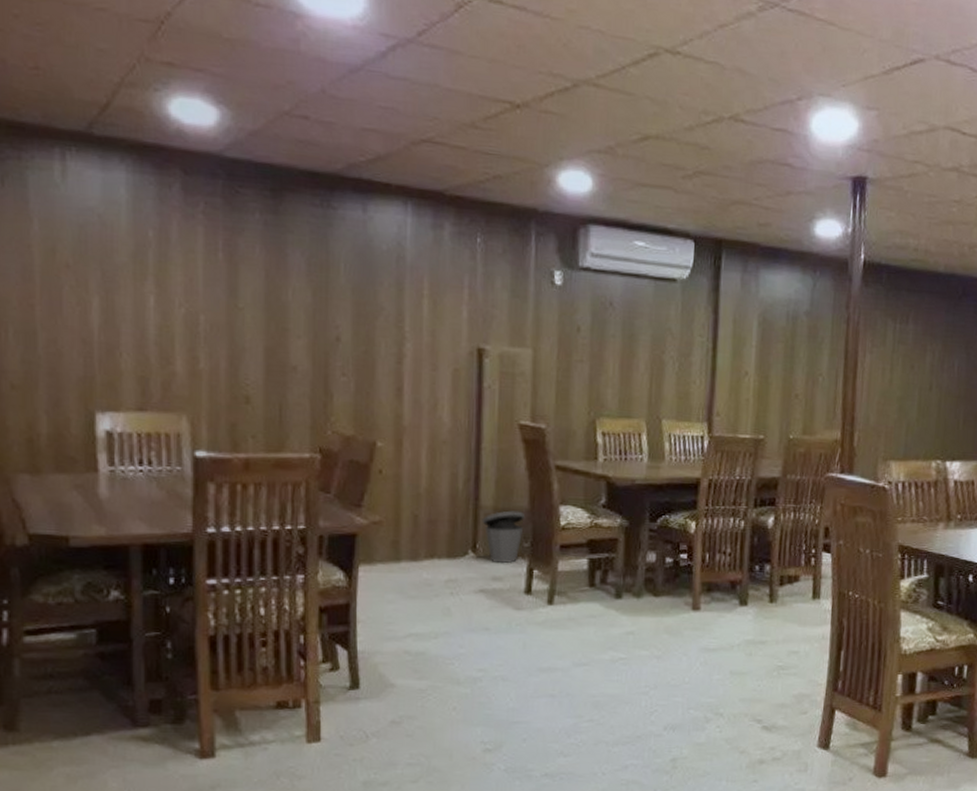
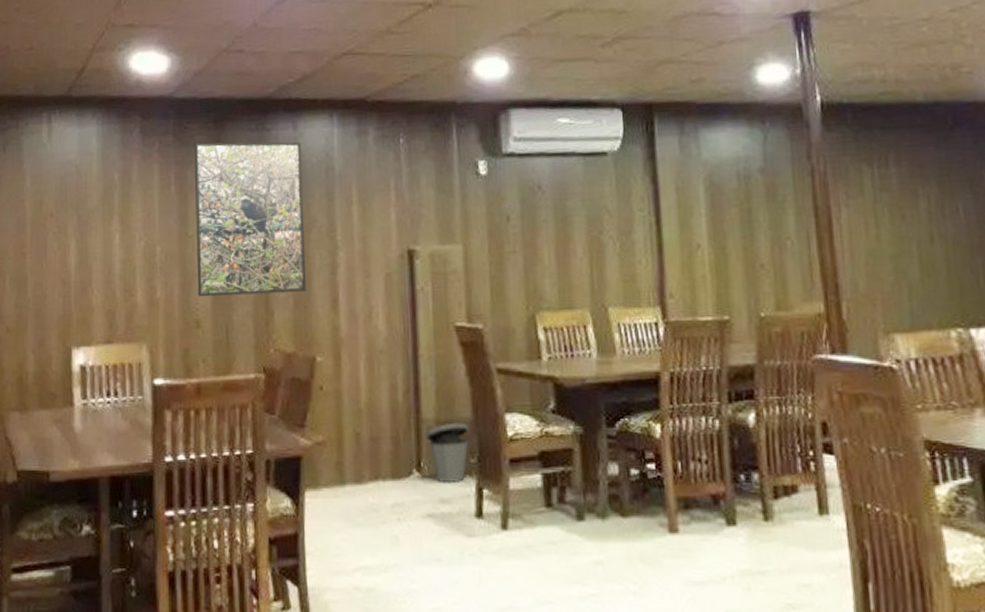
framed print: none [247,210,371,378] -> present [195,142,306,297]

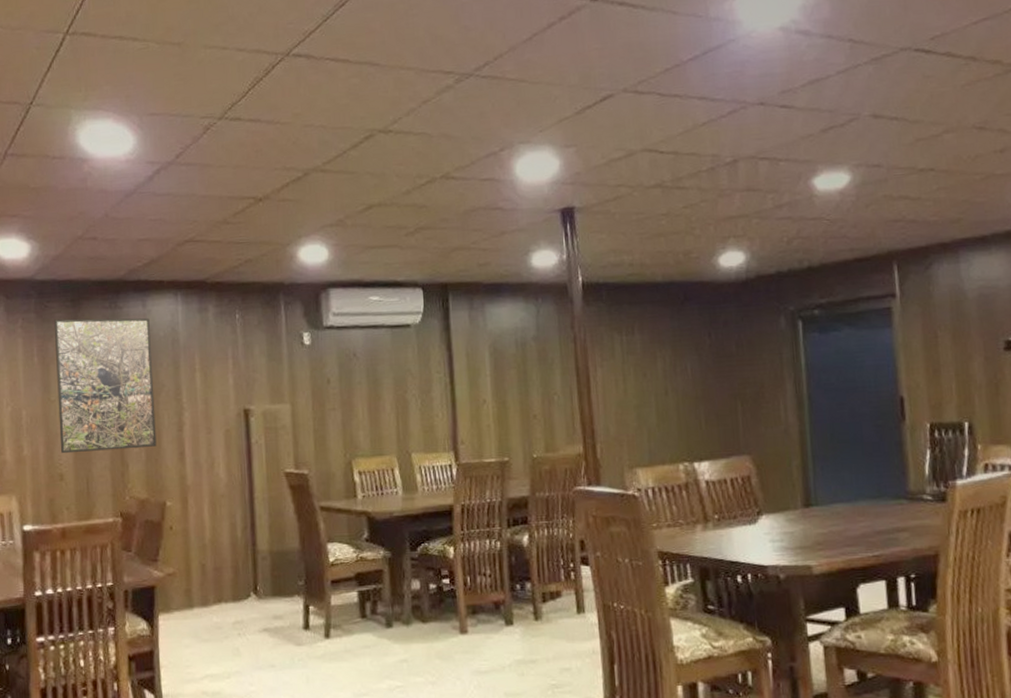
trash can: present [425,422,470,482] -> none [260,552,298,602]

